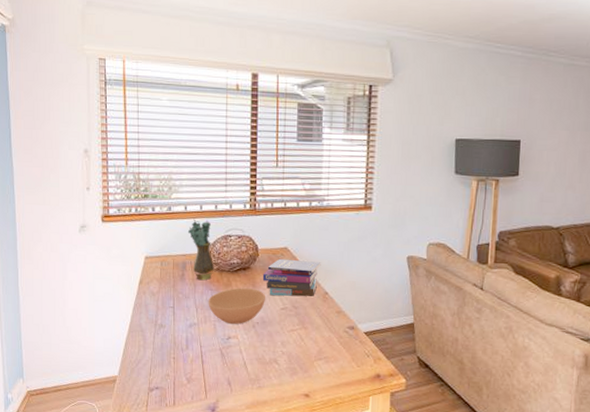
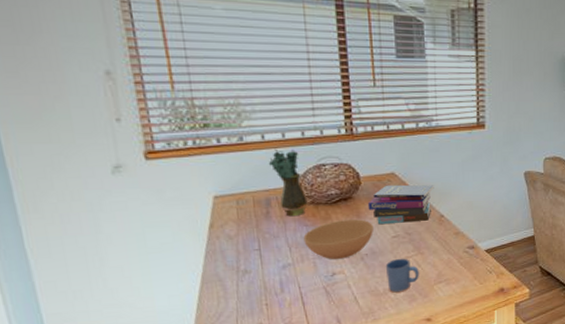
mug: none [272,330,302,364] -> present [385,258,419,293]

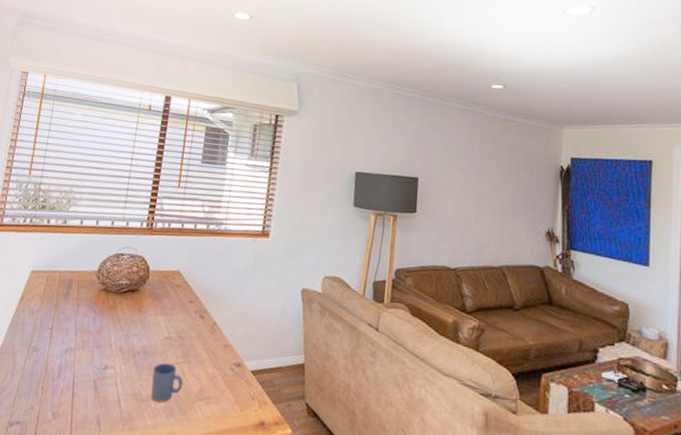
vase: present [268,148,308,217] -> none [79,234,105,301]
bowl: present [303,219,373,259] -> none [88,311,151,353]
books: present [367,184,434,225] -> none [149,282,213,326]

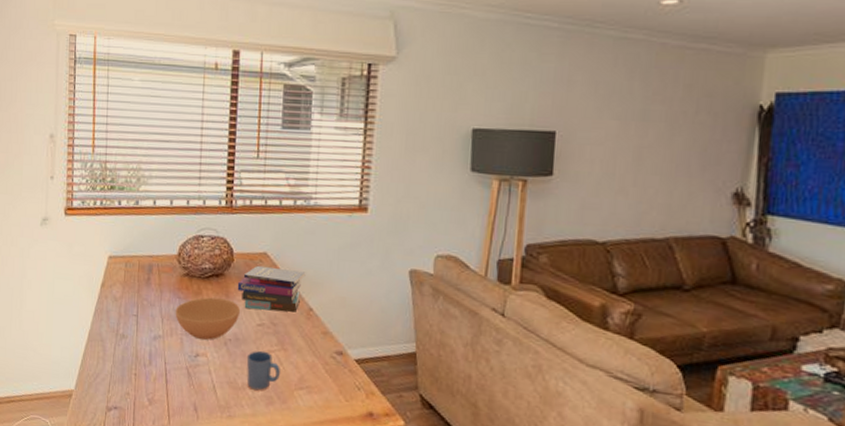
bowl: none [88,311,151,353] -> present [175,297,240,340]
books: none [149,282,213,326] -> present [237,265,306,312]

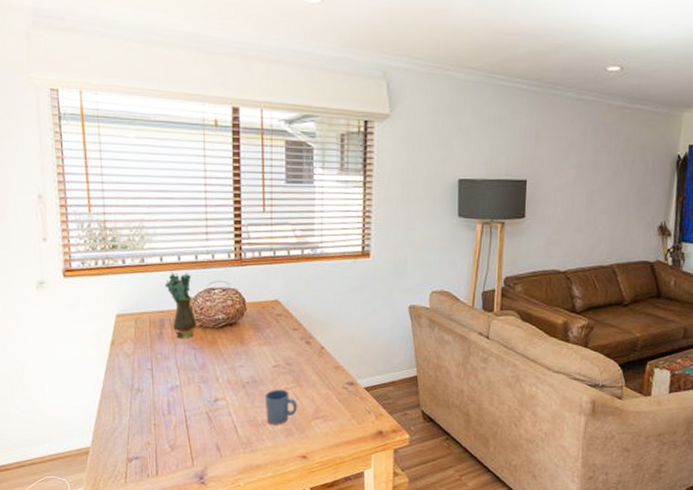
vase: none [155,215,184,287] -> present [164,271,197,339]
bowl: present [175,297,240,340] -> none [191,345,255,385]
books: present [237,265,306,312] -> none [251,312,316,353]

